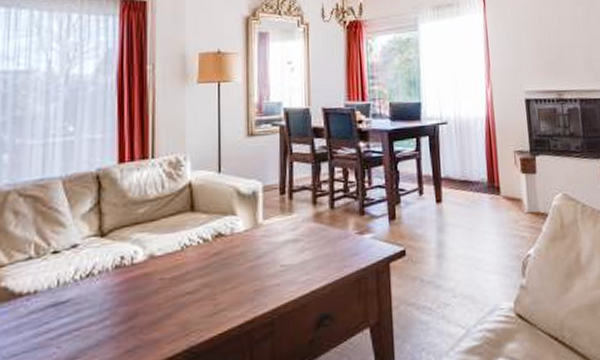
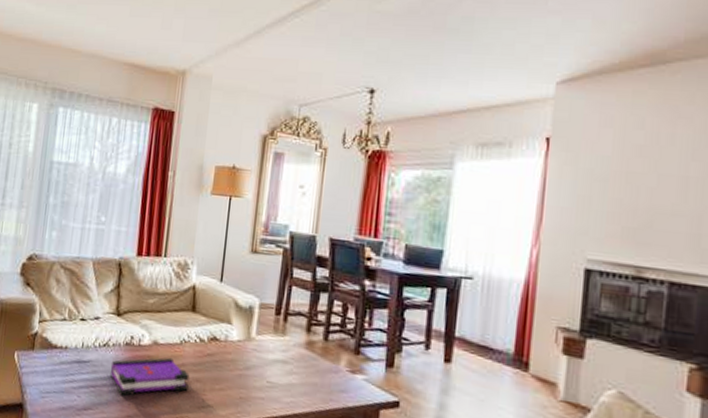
board game: none [98,268,196,330] -> present [110,357,190,397]

